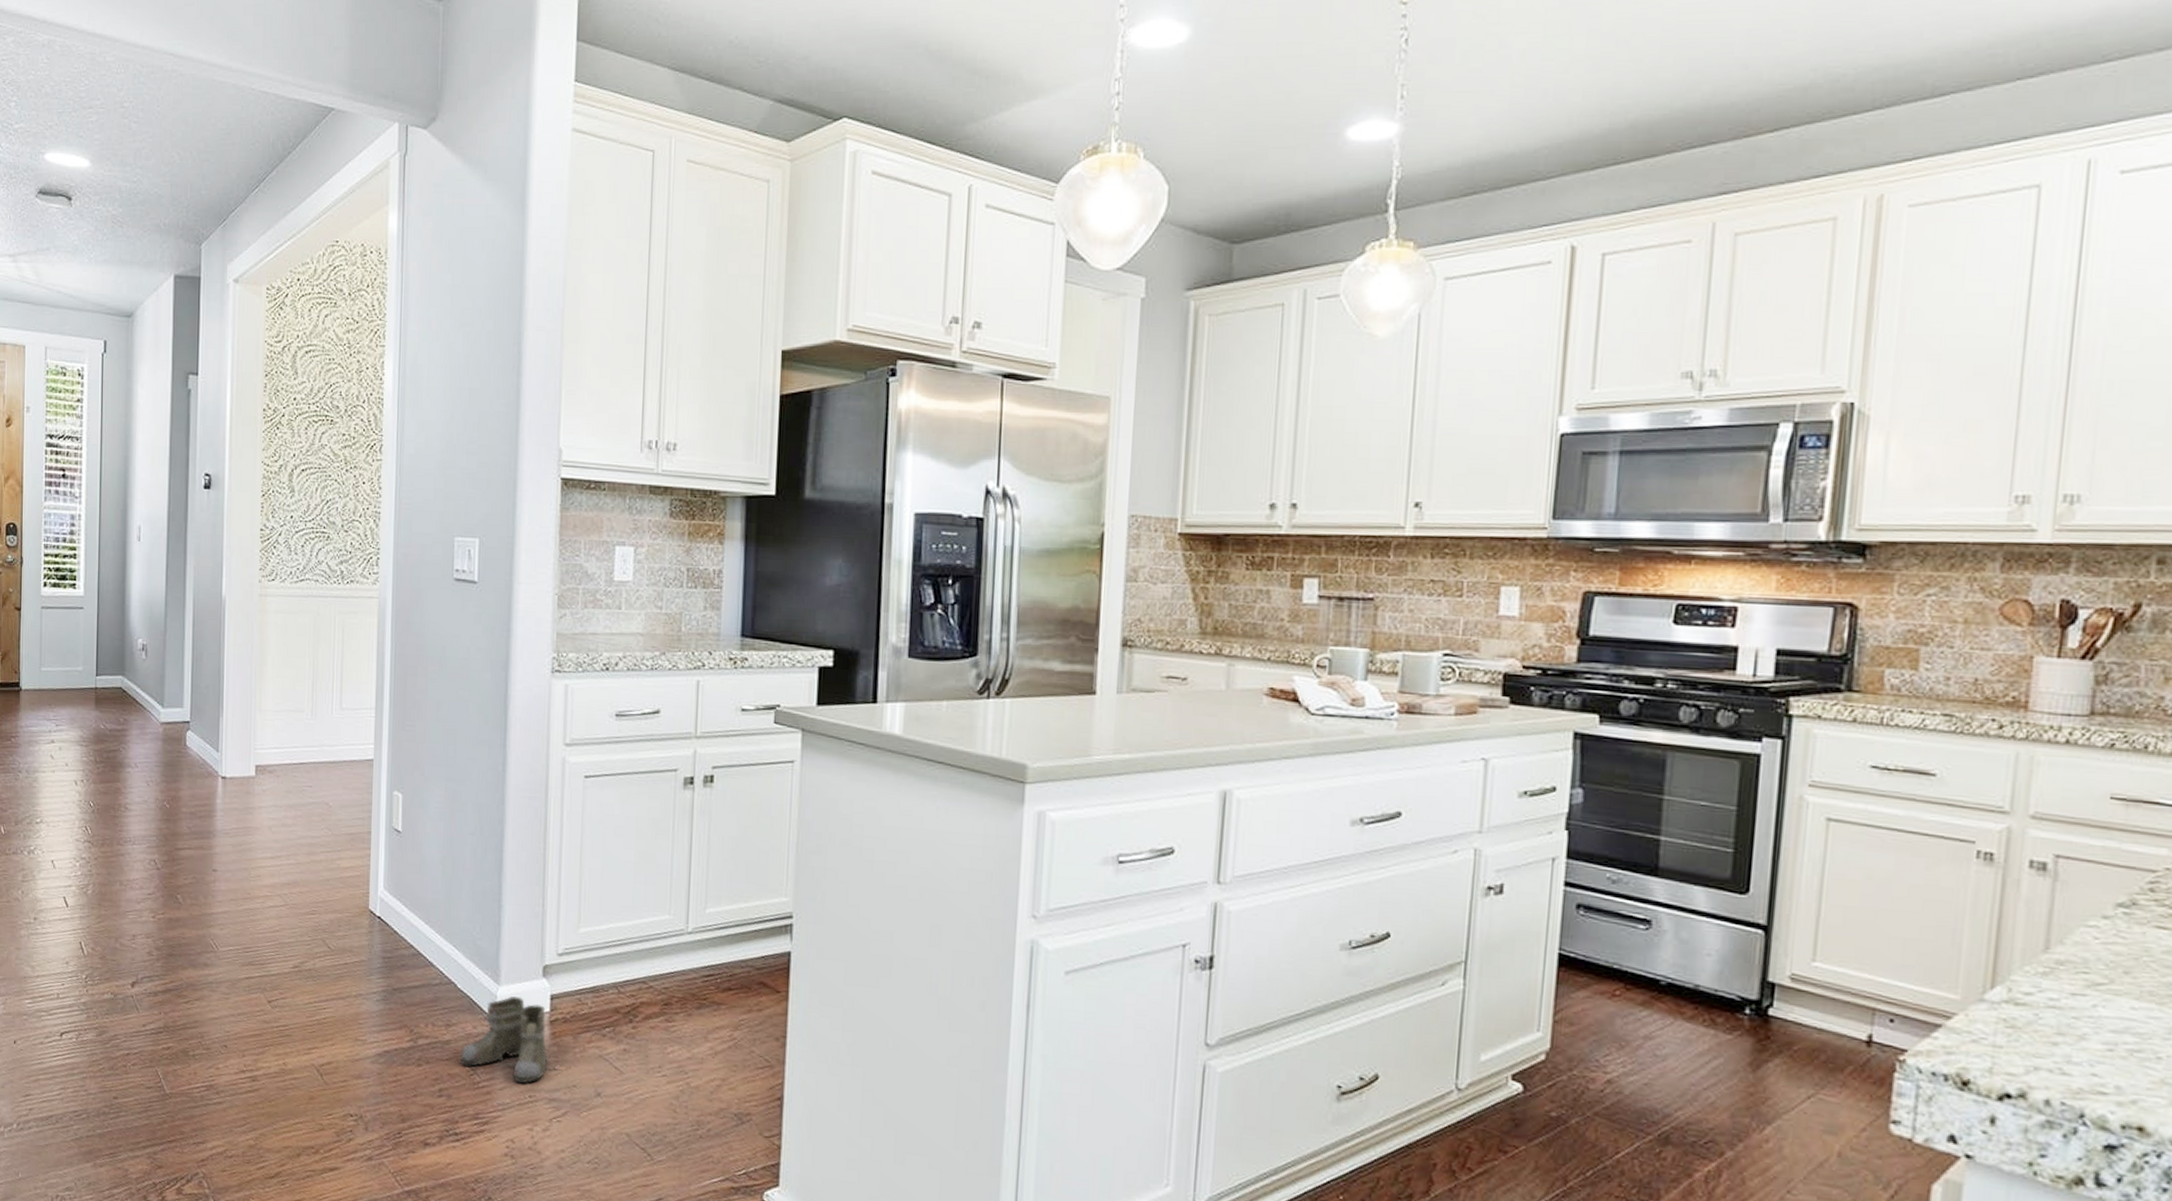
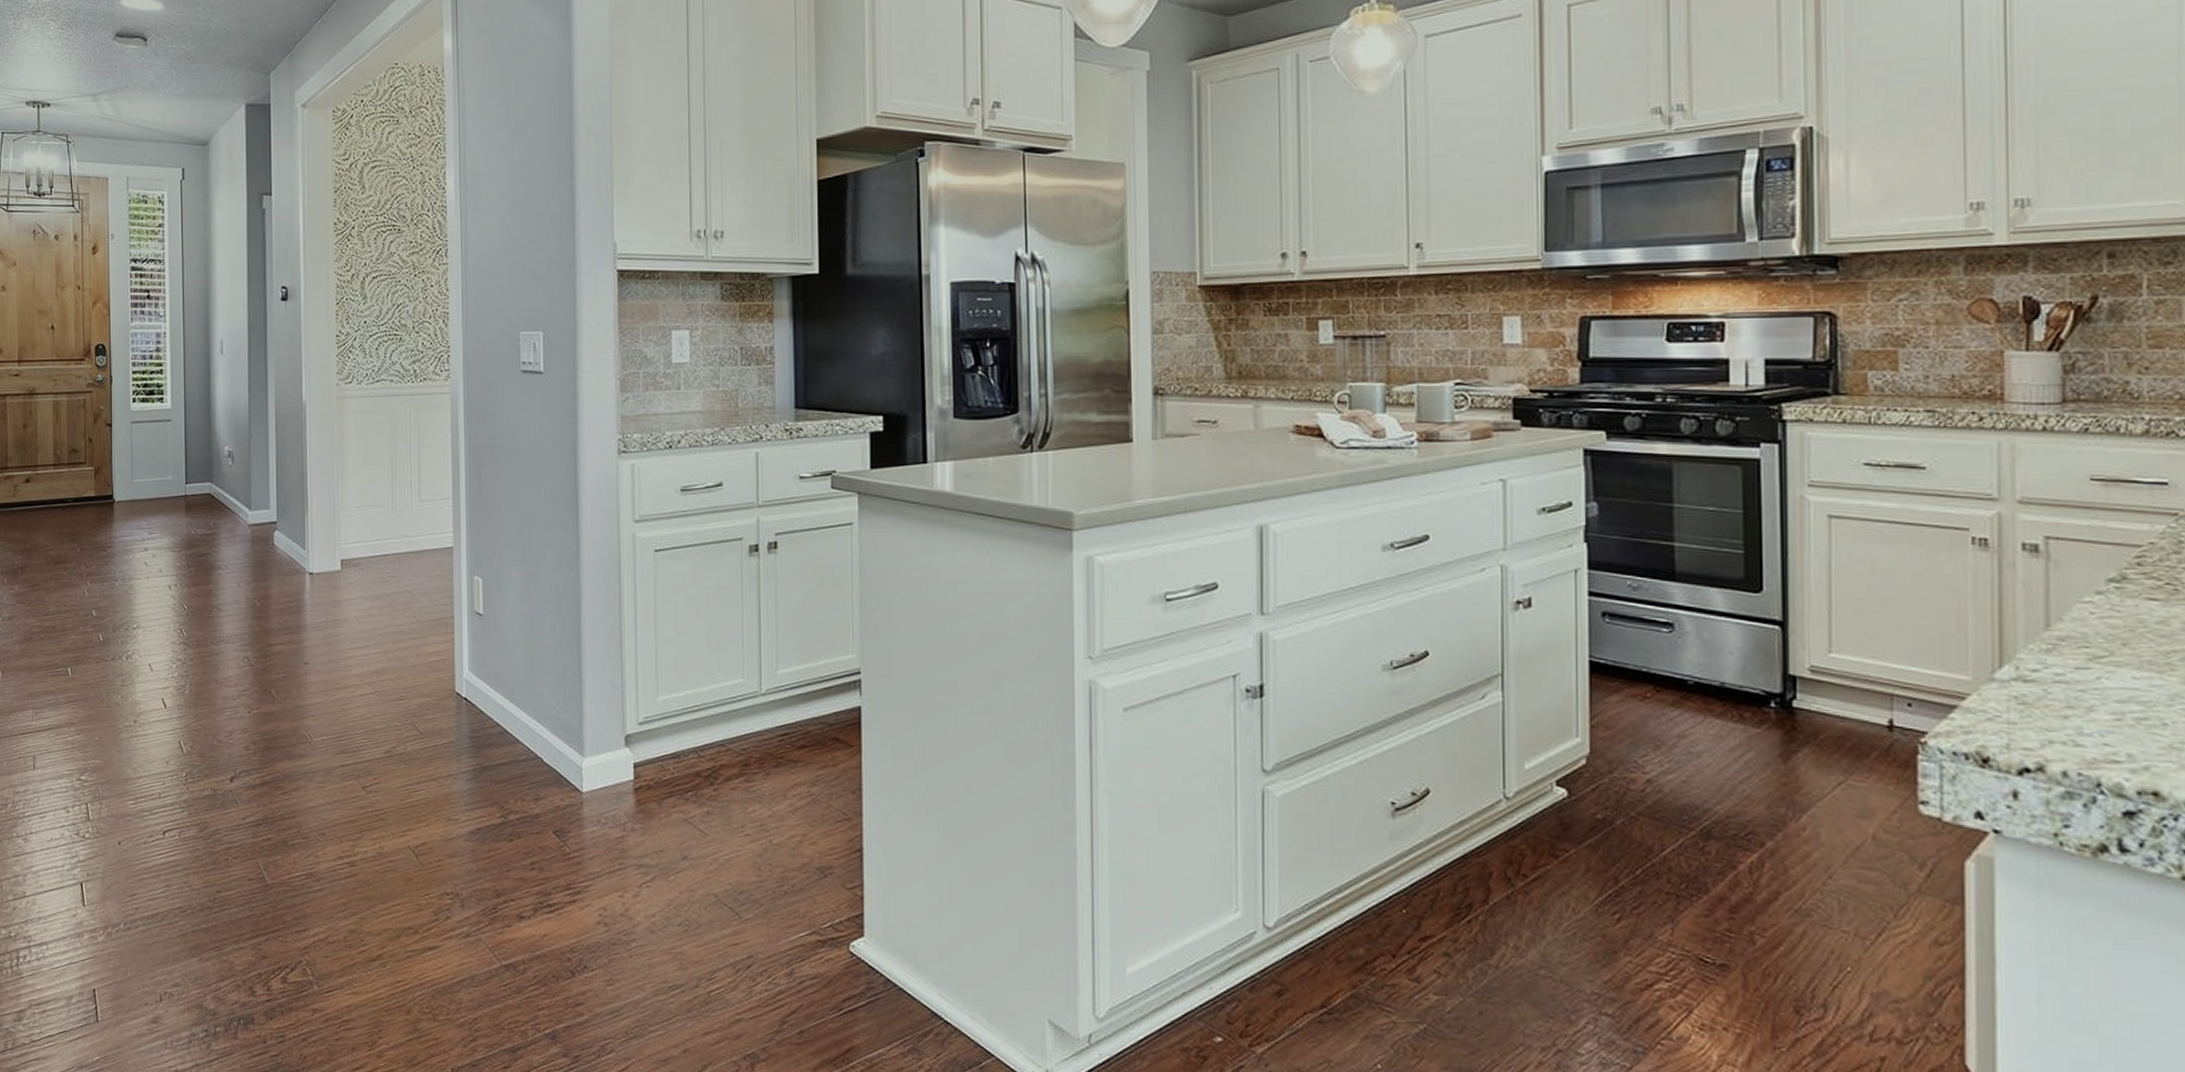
boots: present [460,996,556,1084] -> none [550,767,642,852]

